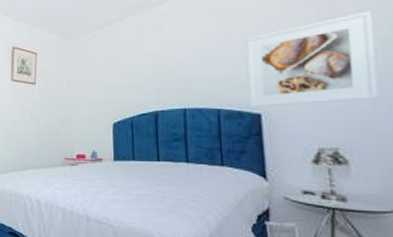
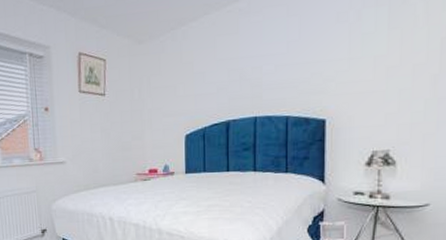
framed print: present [245,10,378,108] -> none [315,8,437,114]

